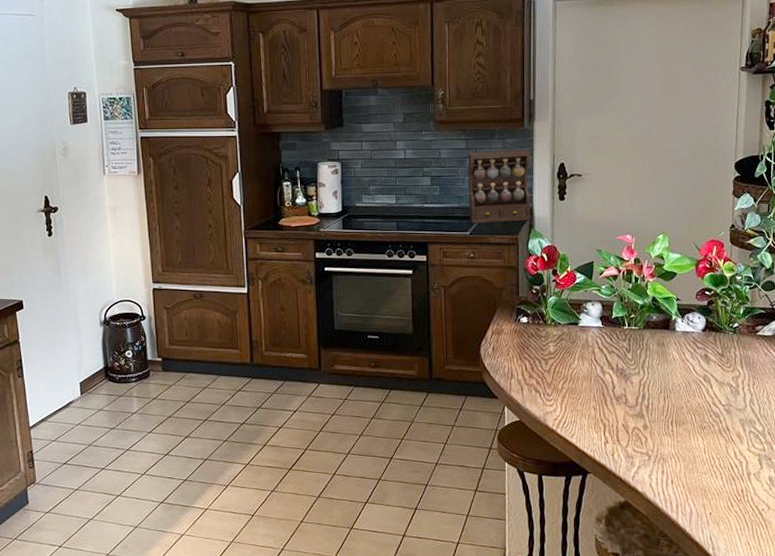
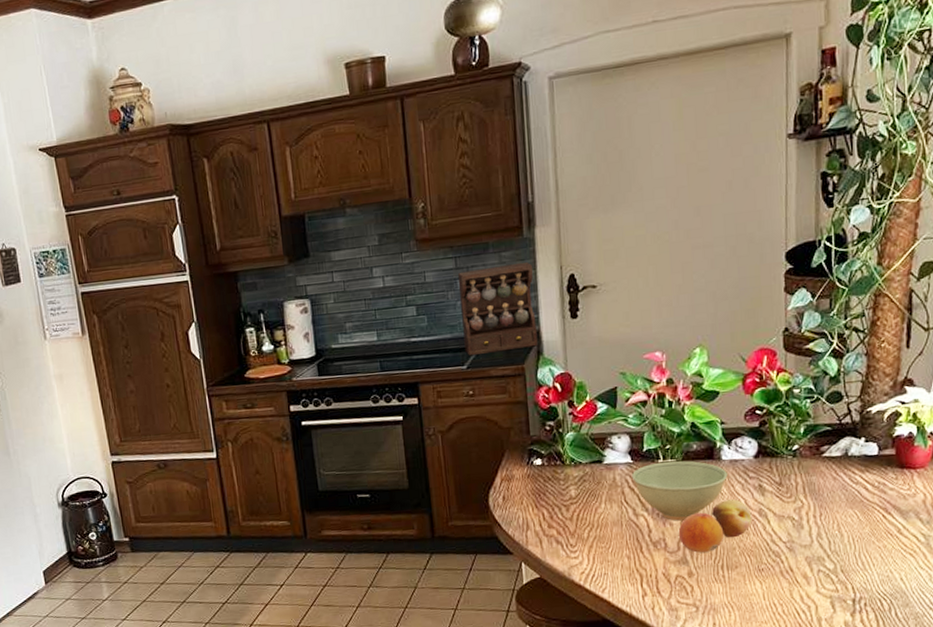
bowl: none [601,328,680,380] -> present [631,461,728,521]
fruit: none [637,374,675,410] -> present [678,512,724,553]
fruit: none [666,365,698,398] -> present [712,499,752,538]

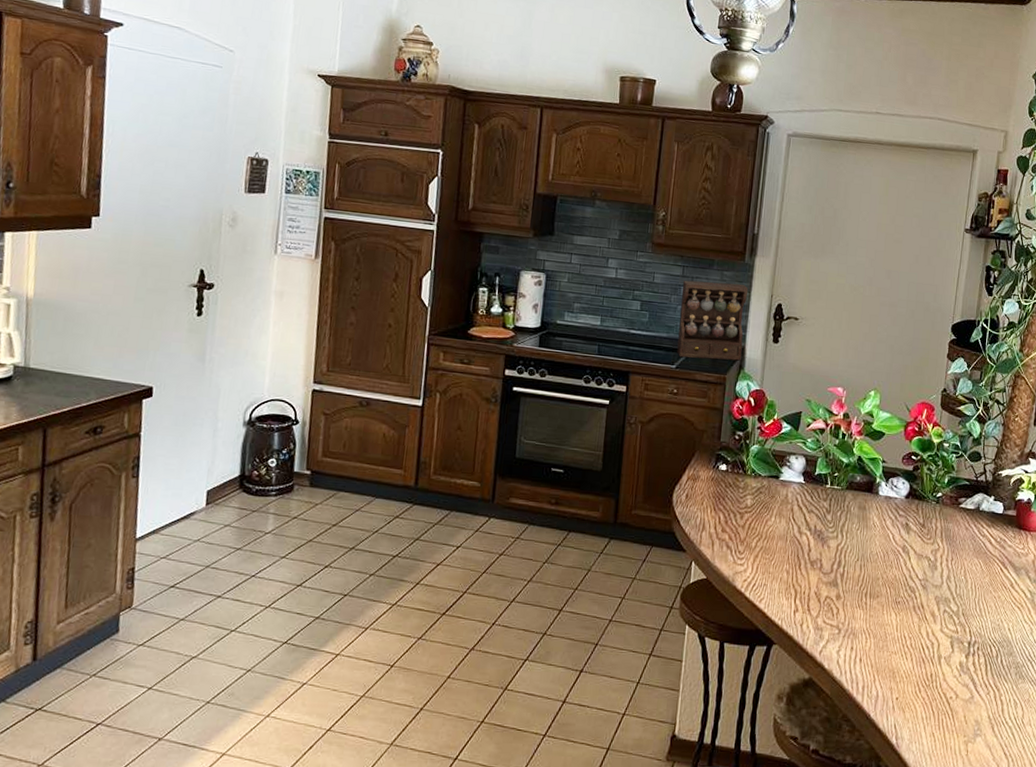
bowl: present [631,461,728,521] -> none [801,487,882,545]
fruit: present [678,512,724,553] -> none [833,540,872,579]
fruit: present [712,499,752,538] -> none [864,532,897,569]

